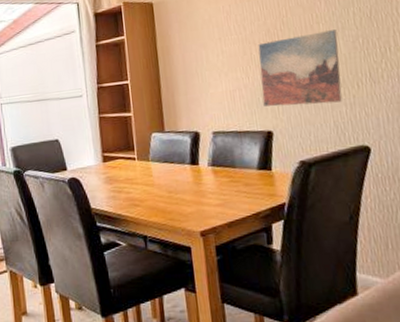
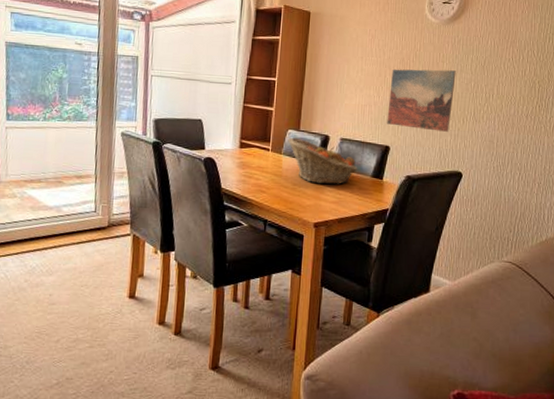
fruit basket: none [153,140,240,188] -> present [287,137,358,185]

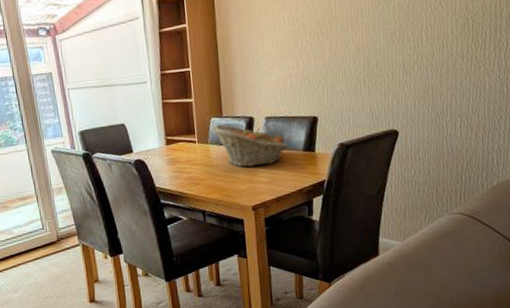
wall art: present [387,69,456,132] -> none [308,23,379,94]

